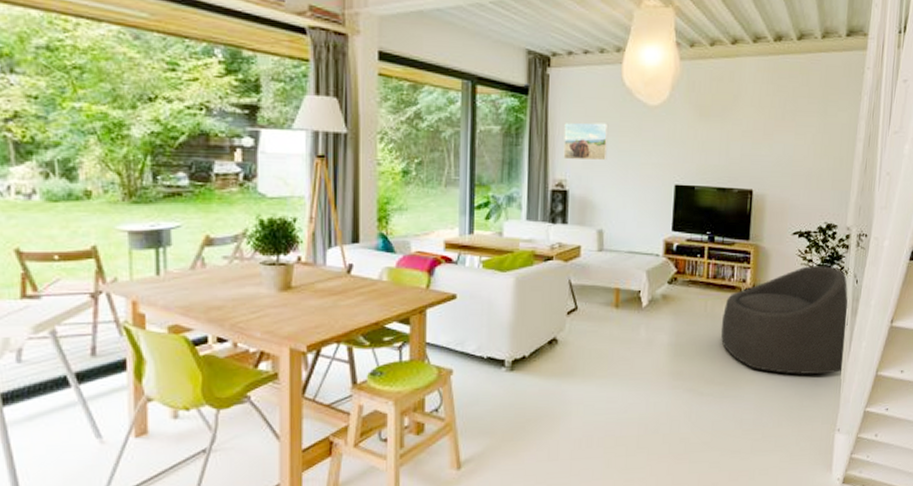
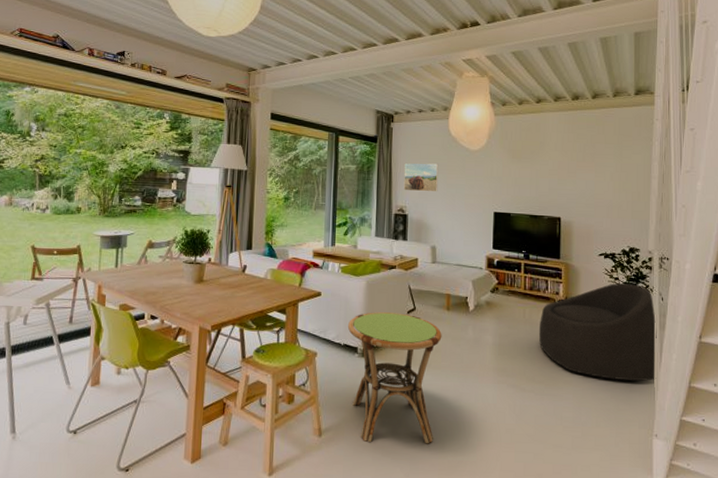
side table: none [491,315,609,471] -> present [347,312,442,444]

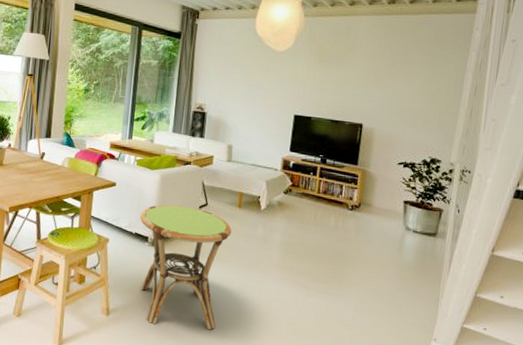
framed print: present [403,163,439,192] -> none [204,61,241,92]
armchair: present [538,283,657,382] -> none [327,192,449,289]

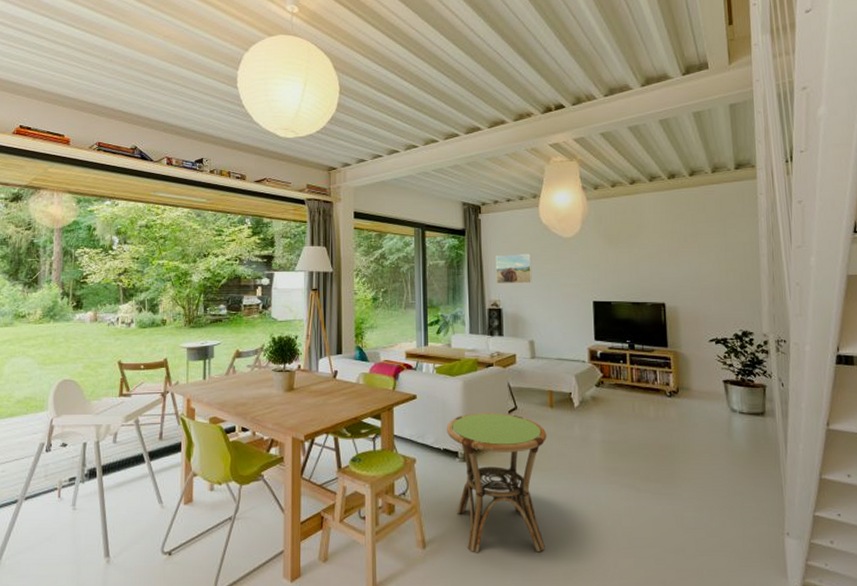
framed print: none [204,61,241,92] -> present [495,254,533,284]

